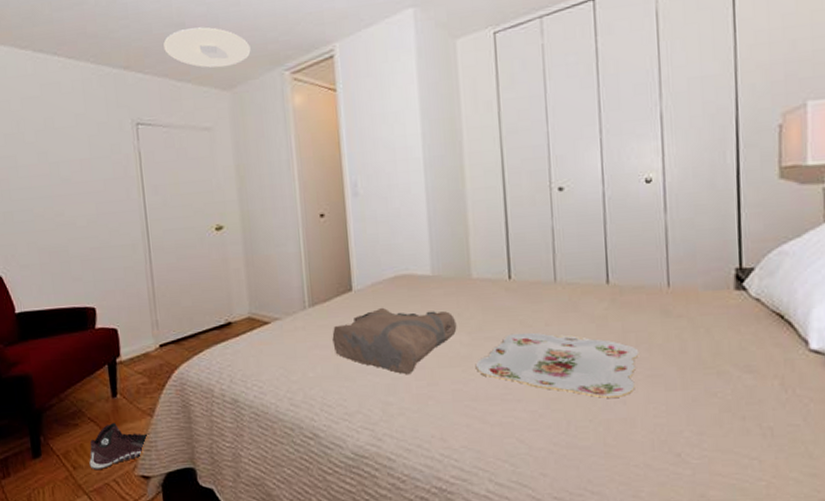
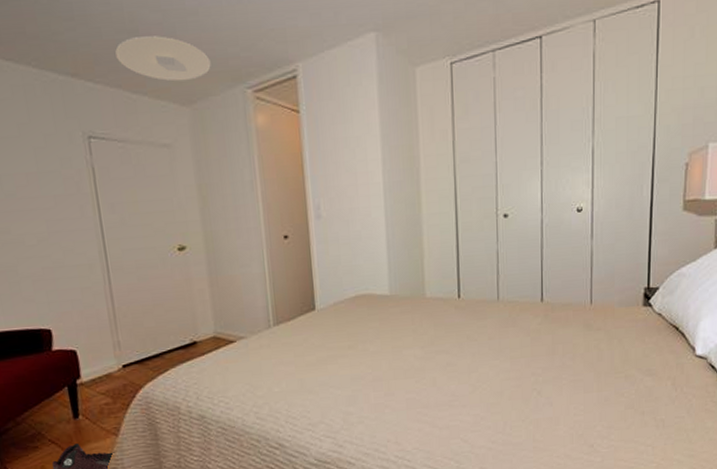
tote bag: present [332,307,457,374] -> none [296,325,412,386]
serving tray: present [475,332,640,398] -> none [427,345,565,401]

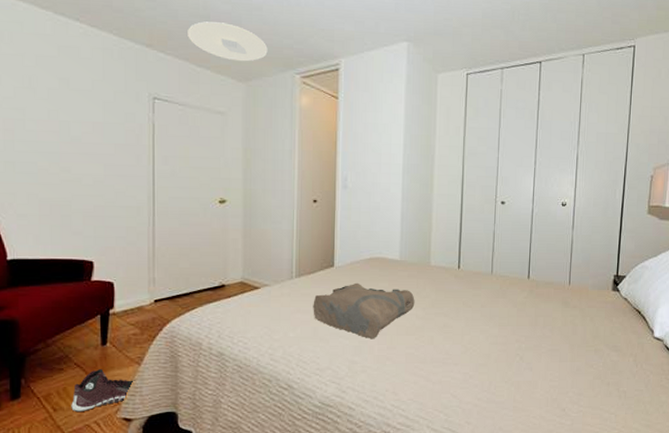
tote bag: none [296,325,412,386] -> present [313,282,415,338]

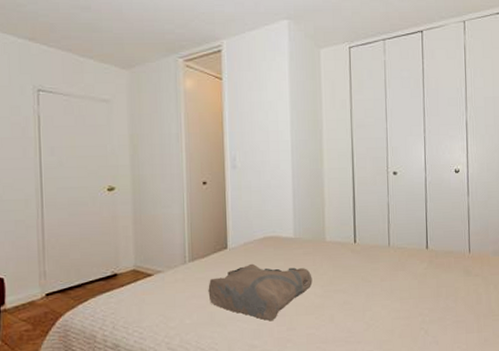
ceiling light: present [188,21,268,62] -> none [69,12,150,49]

